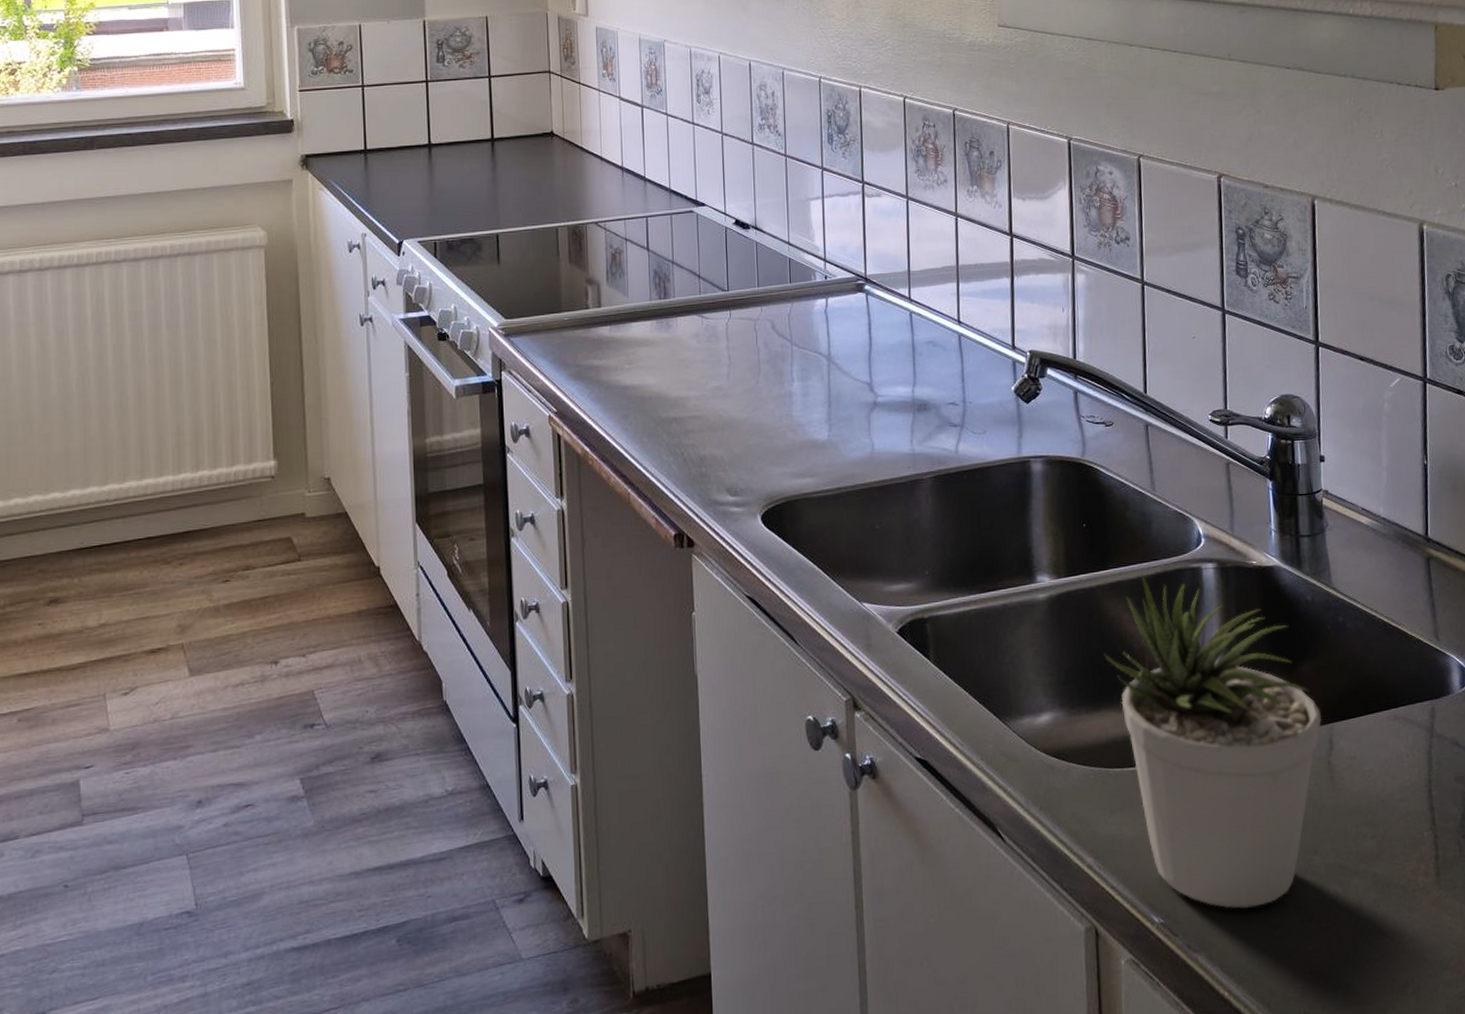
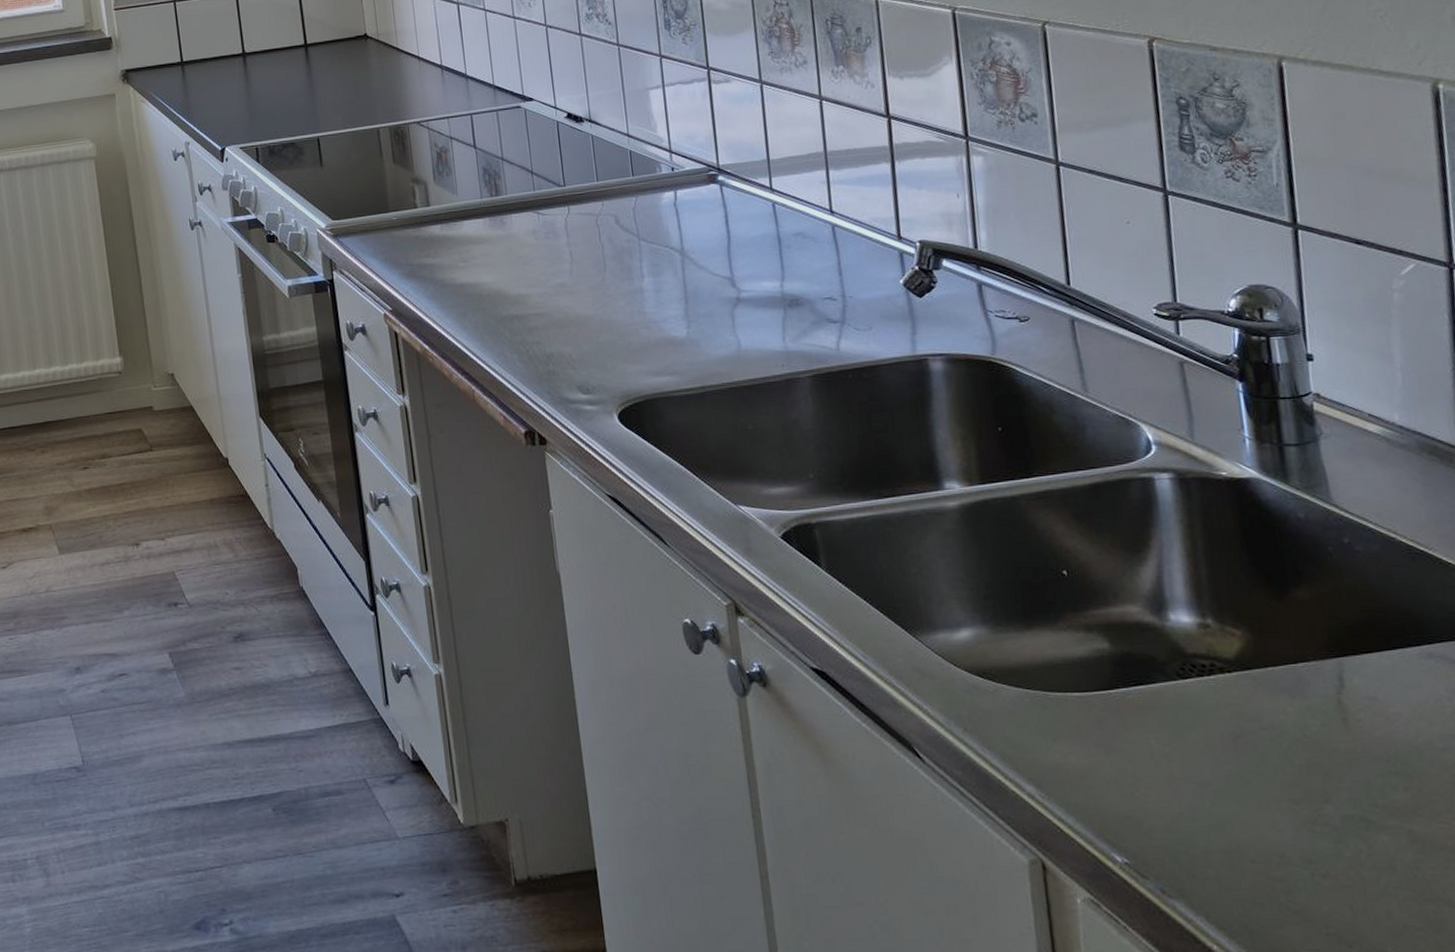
potted plant: present [1103,573,1321,909] -> none [1032,482,1326,857]

